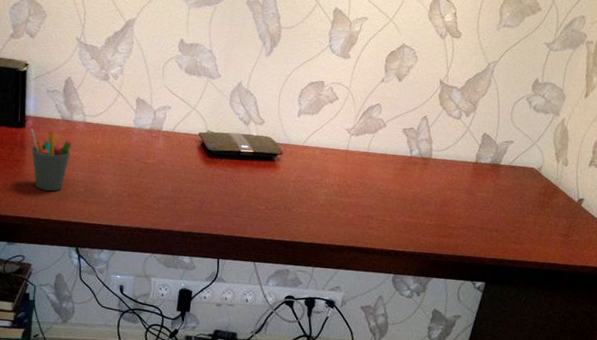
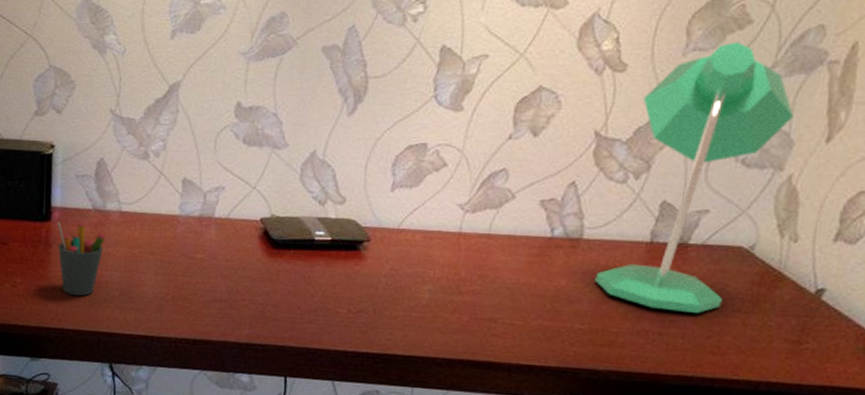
desk lamp: none [439,22,566,214] -> present [595,42,794,313]

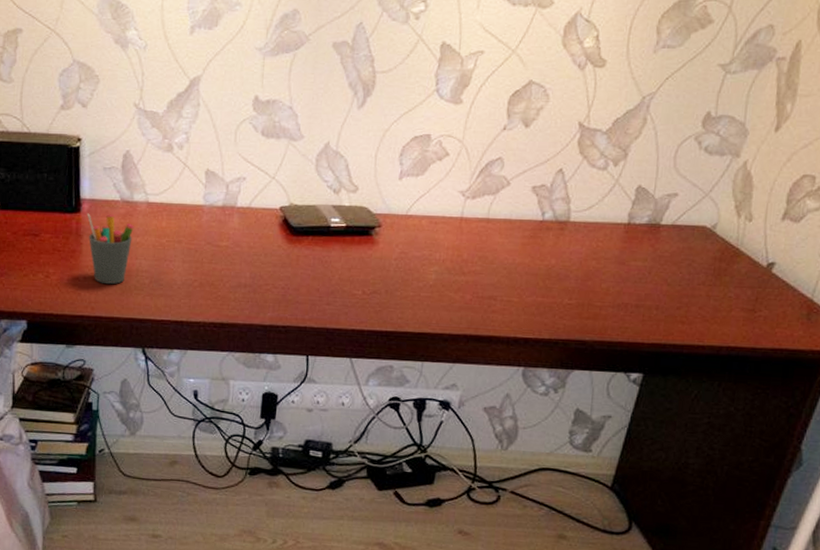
desk lamp: present [595,42,794,313] -> none [581,40,748,287]

